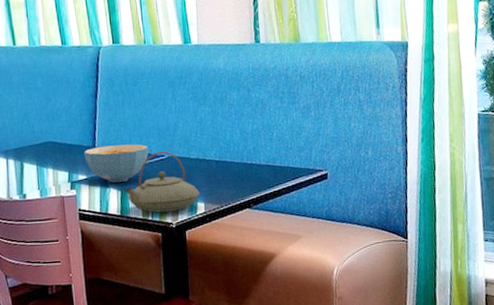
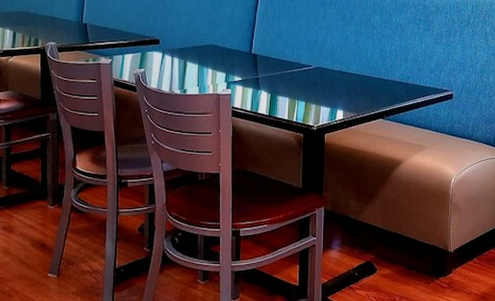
cereal bowl: present [84,144,149,183] -> none [241,53,299,86]
teapot: present [125,151,200,213] -> none [274,62,340,116]

